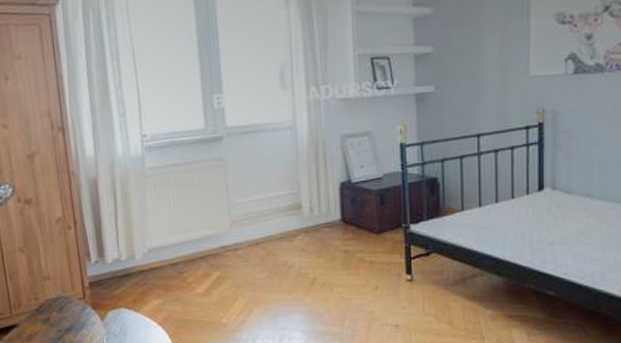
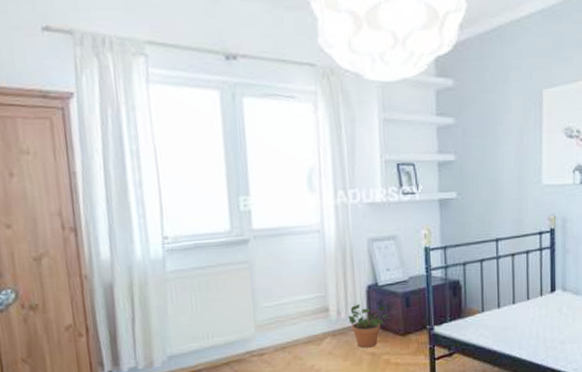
potted plant: none [321,201,363,246] -> present [348,303,389,348]

